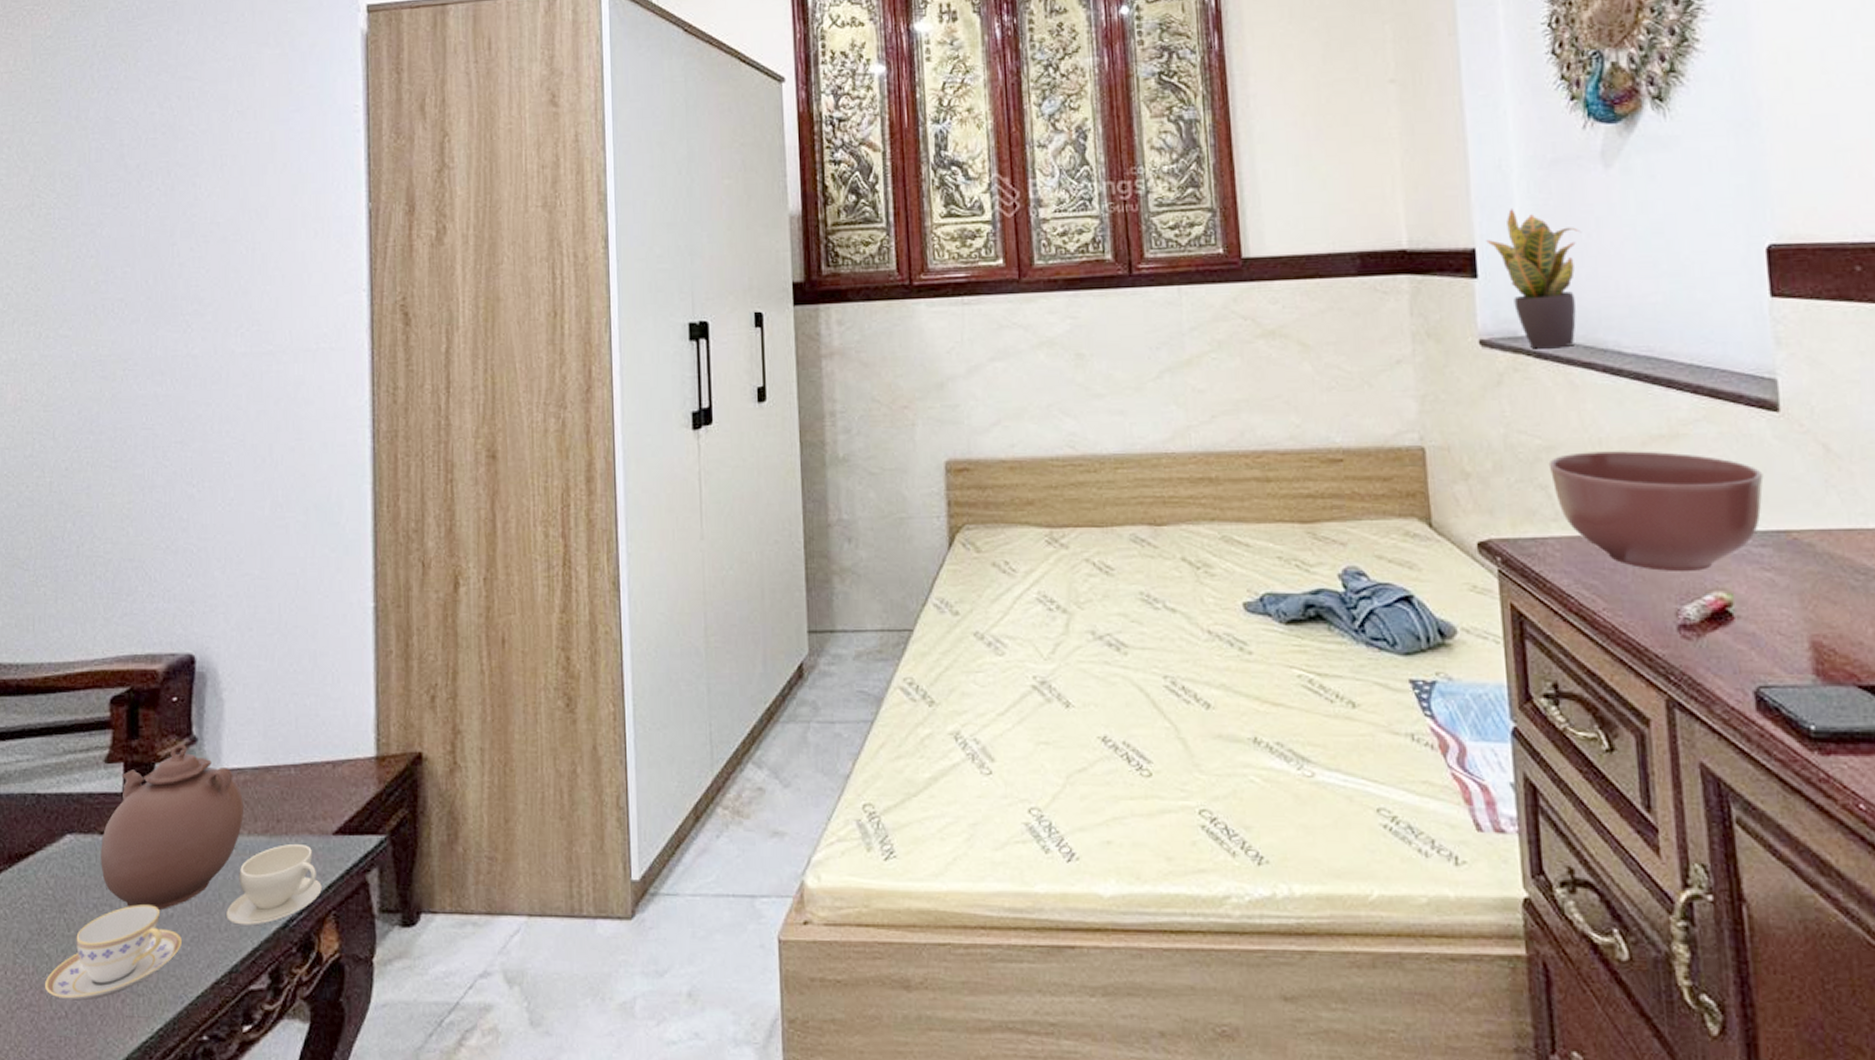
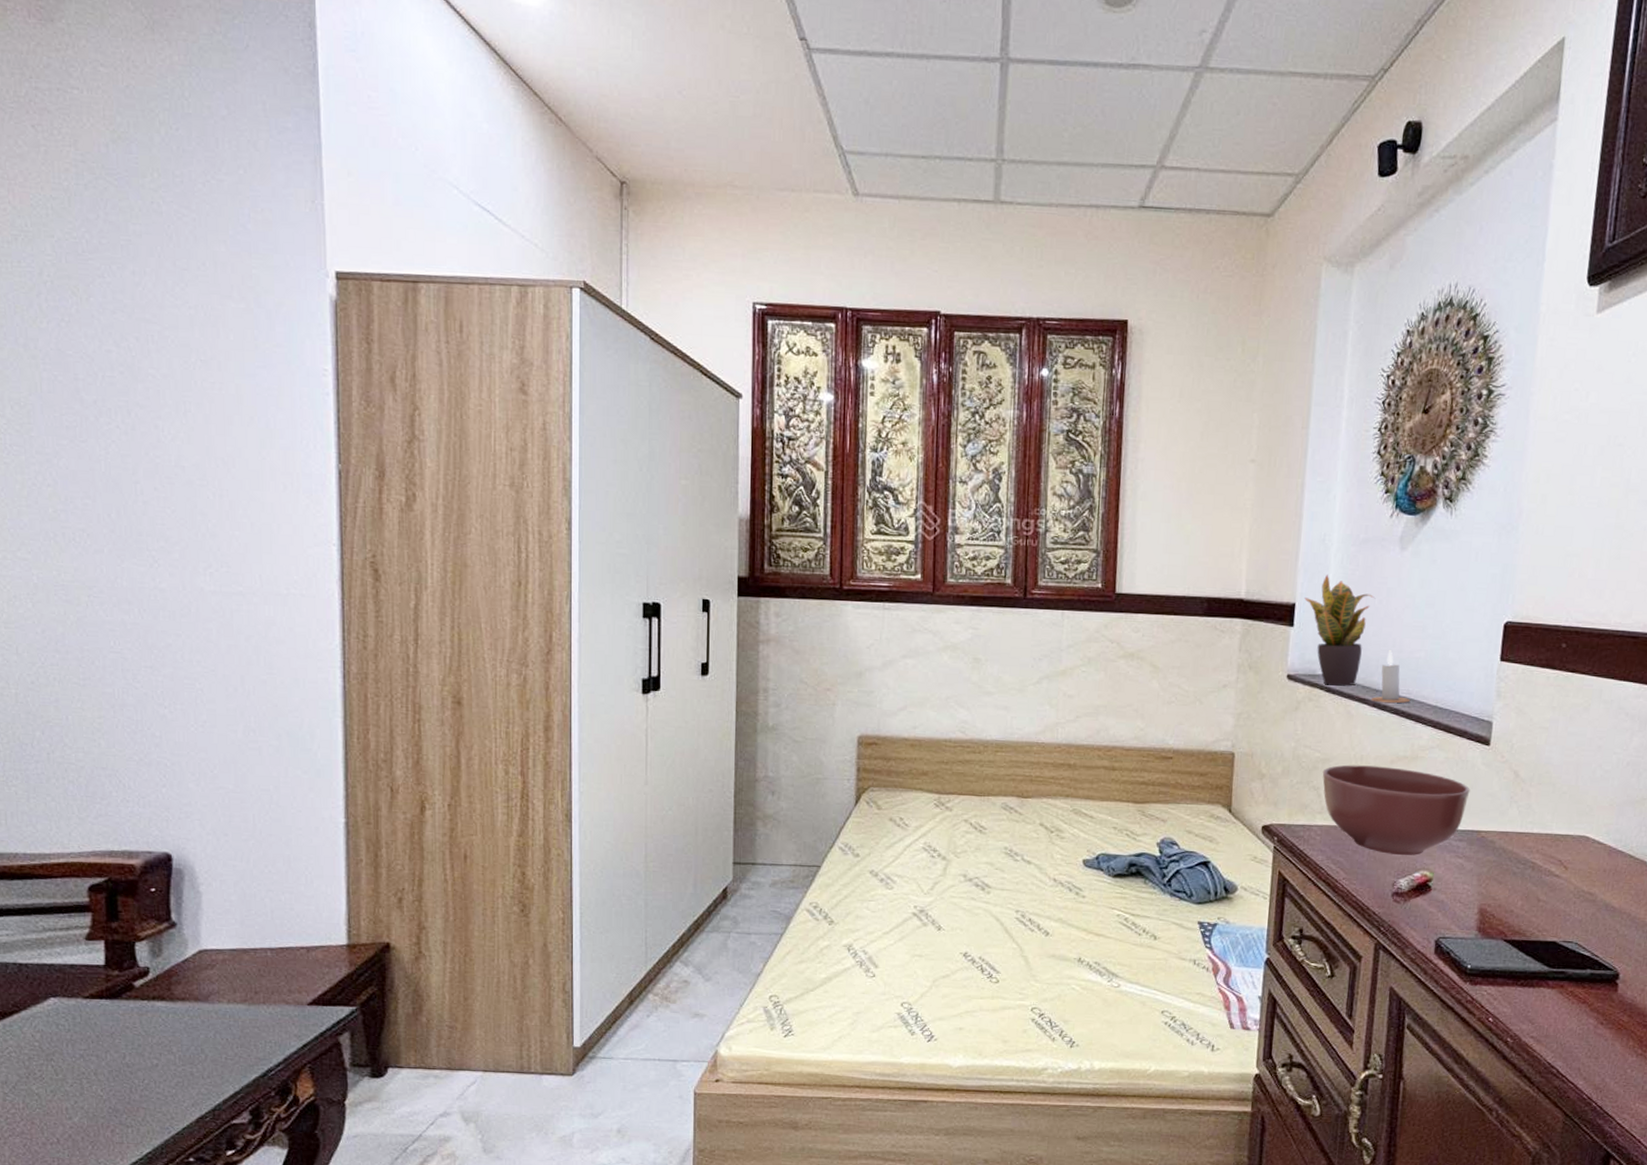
teacup: present [45,904,182,1001] -> none [36,1056,167,1130]
teapot: present [100,744,243,910] -> none [85,927,223,1060]
teacup: present [226,843,322,926] -> none [209,1011,298,1074]
candle: none [1598,296,1655,367] -> present [1370,650,1411,704]

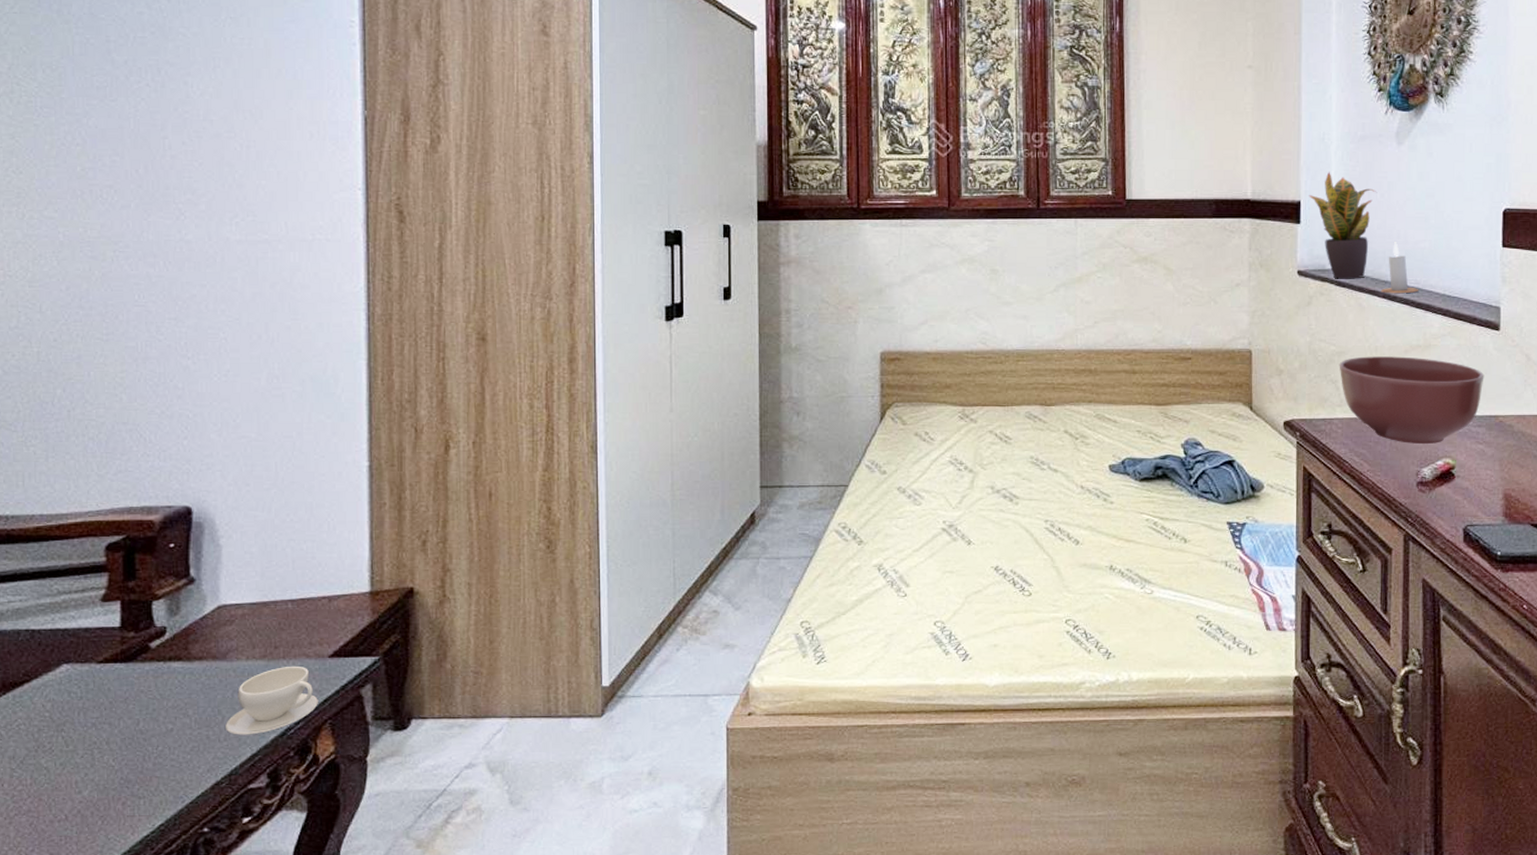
teacup: none [209,1011,298,1074] -> present [226,665,318,735]

